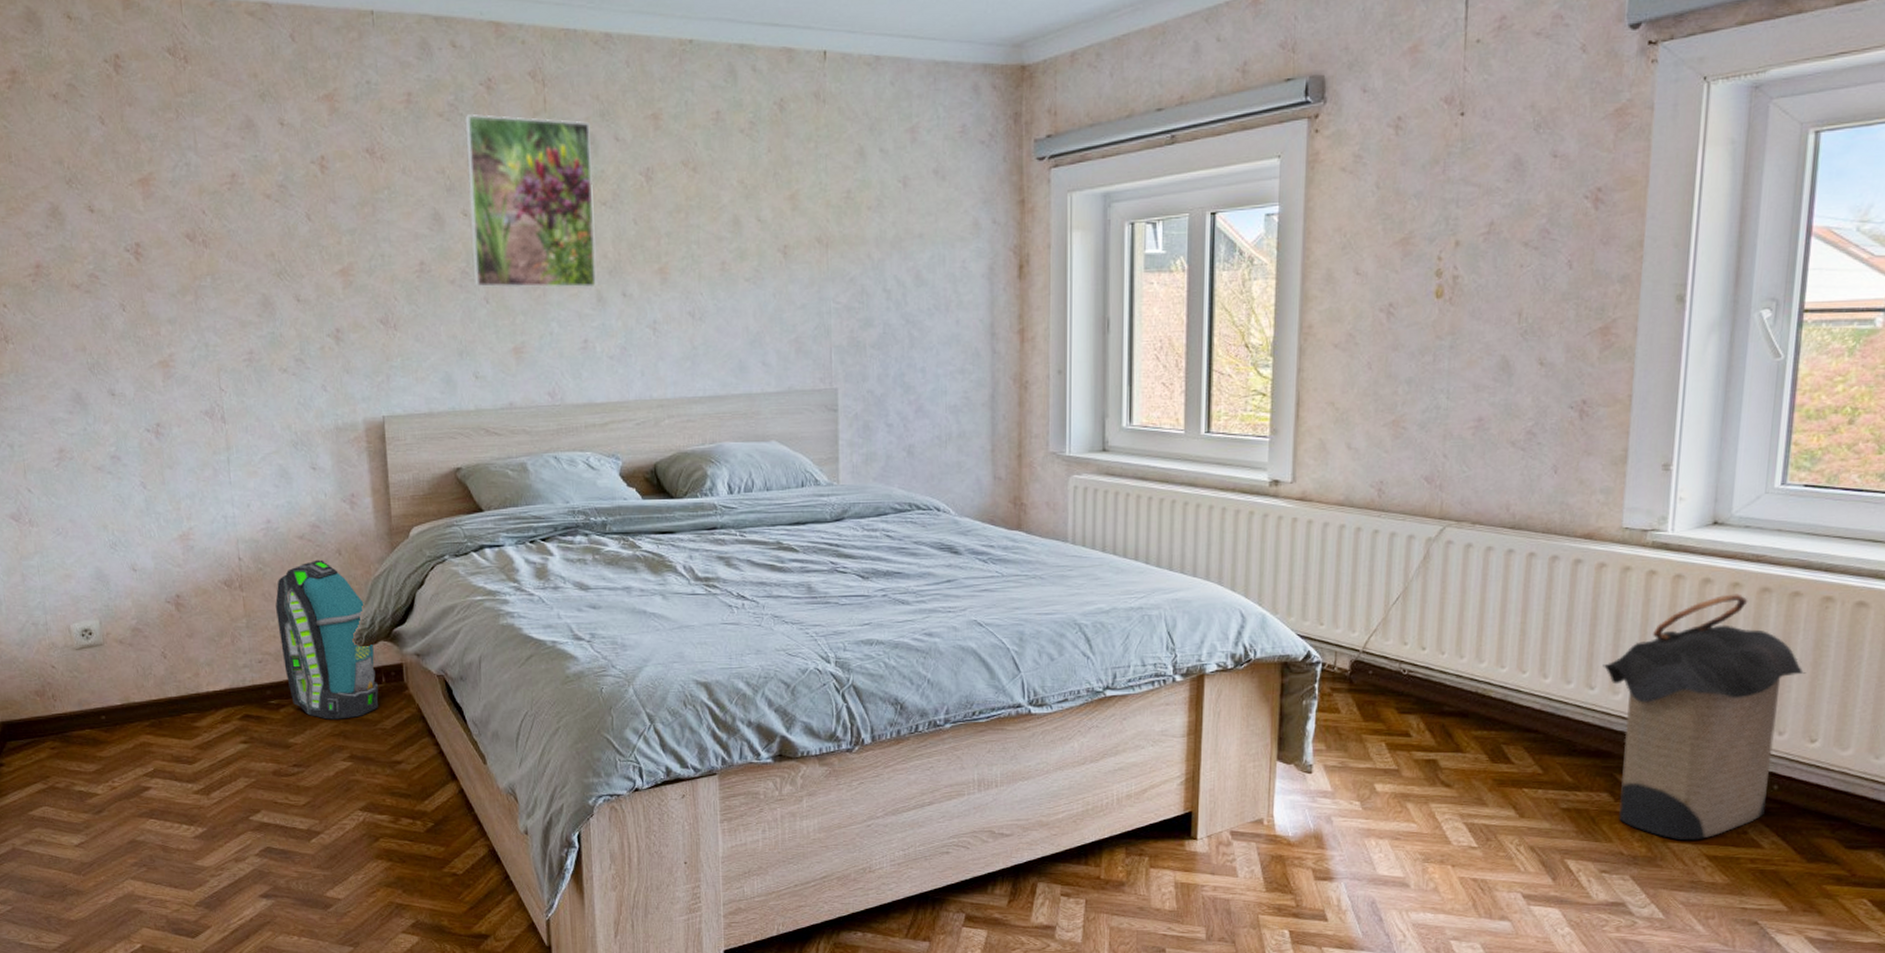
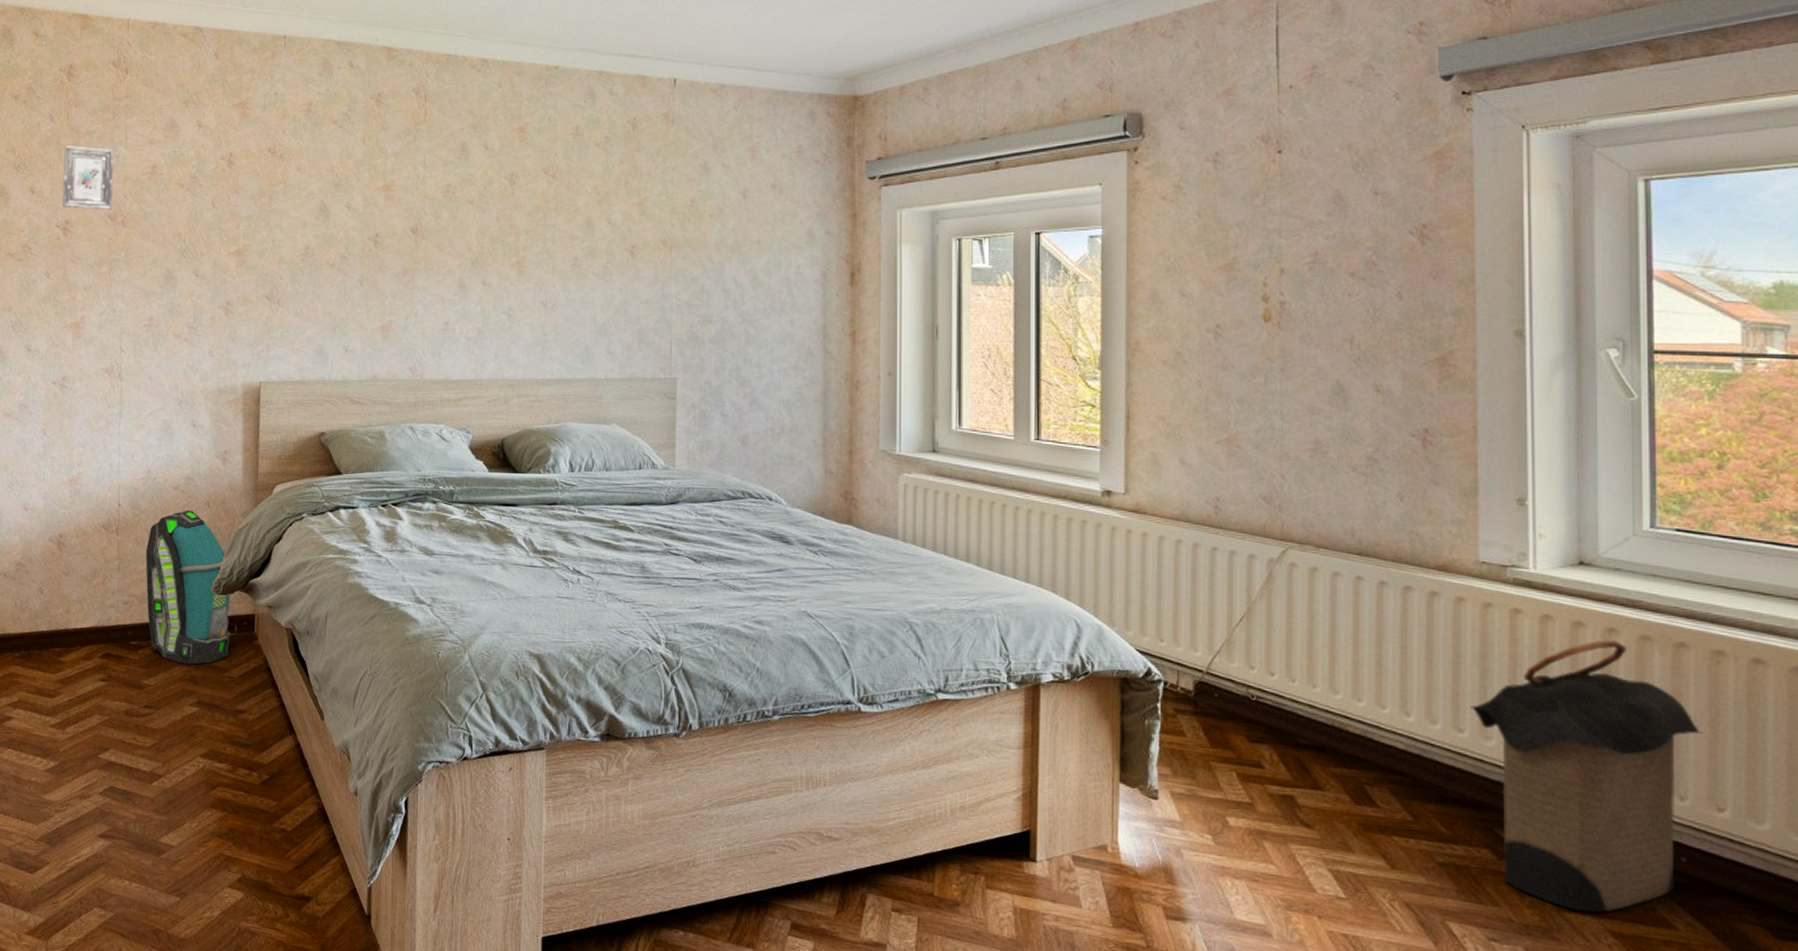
picture frame: none [122,153,190,230] -> present [62,146,115,211]
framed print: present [464,113,597,289] -> none [351,122,464,276]

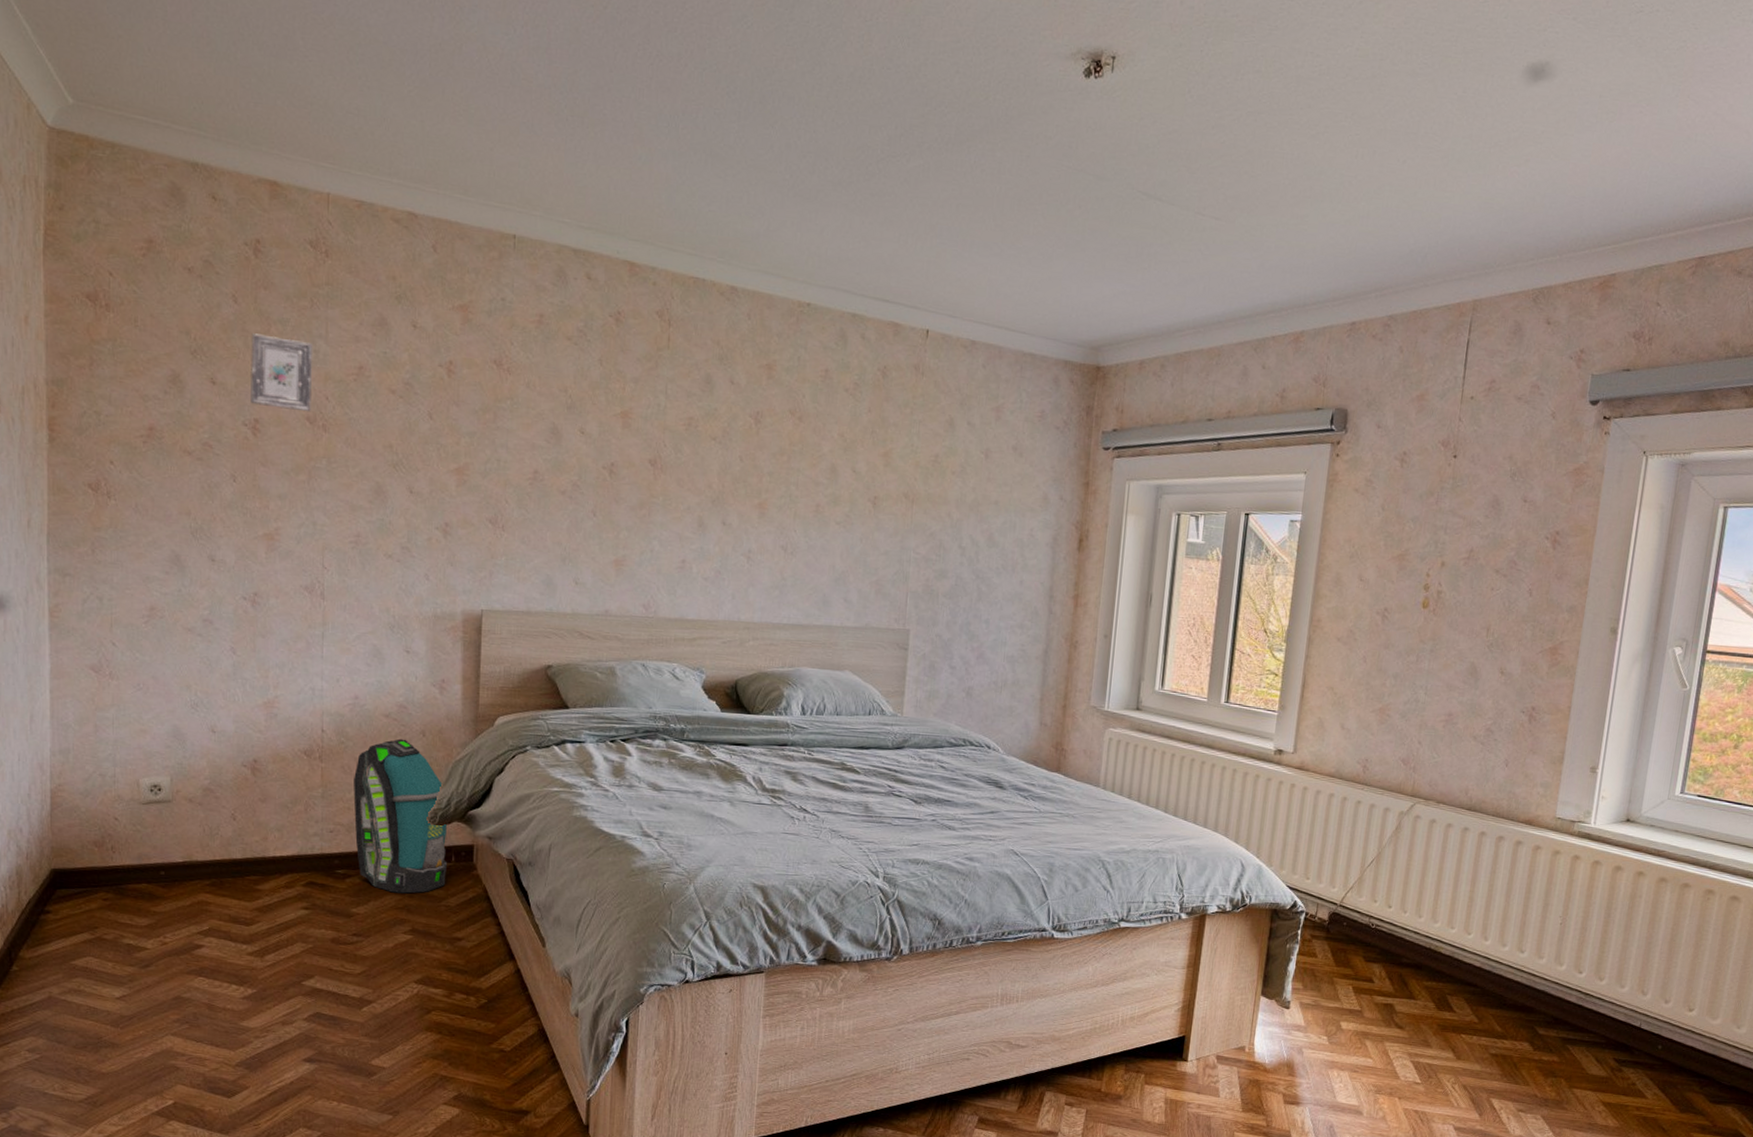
laundry hamper: present [1471,640,1704,913] -> none [1532,881,1690,1088]

